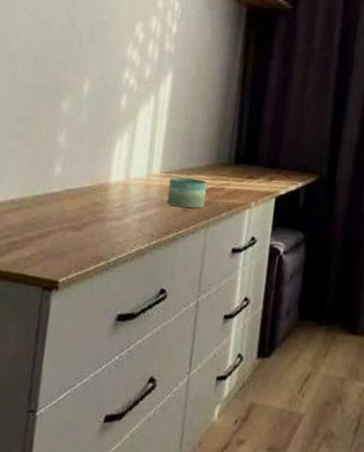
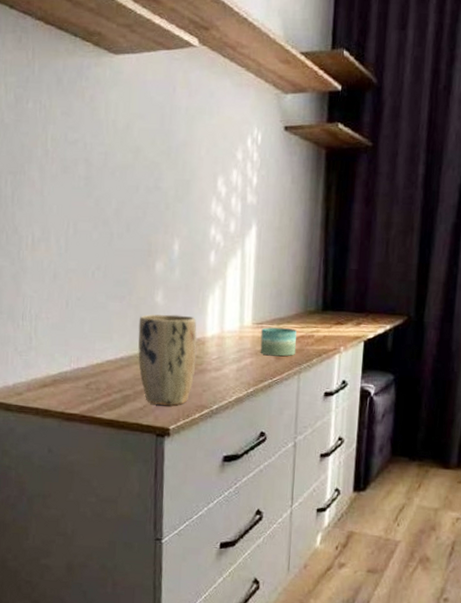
plant pot: none [31,154,101,256] -> present [138,313,197,406]

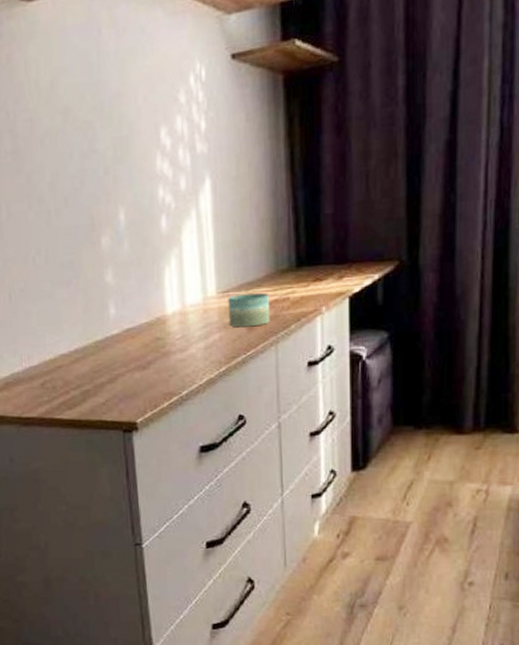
plant pot: present [138,313,197,406] -> none [89,293,158,397]

